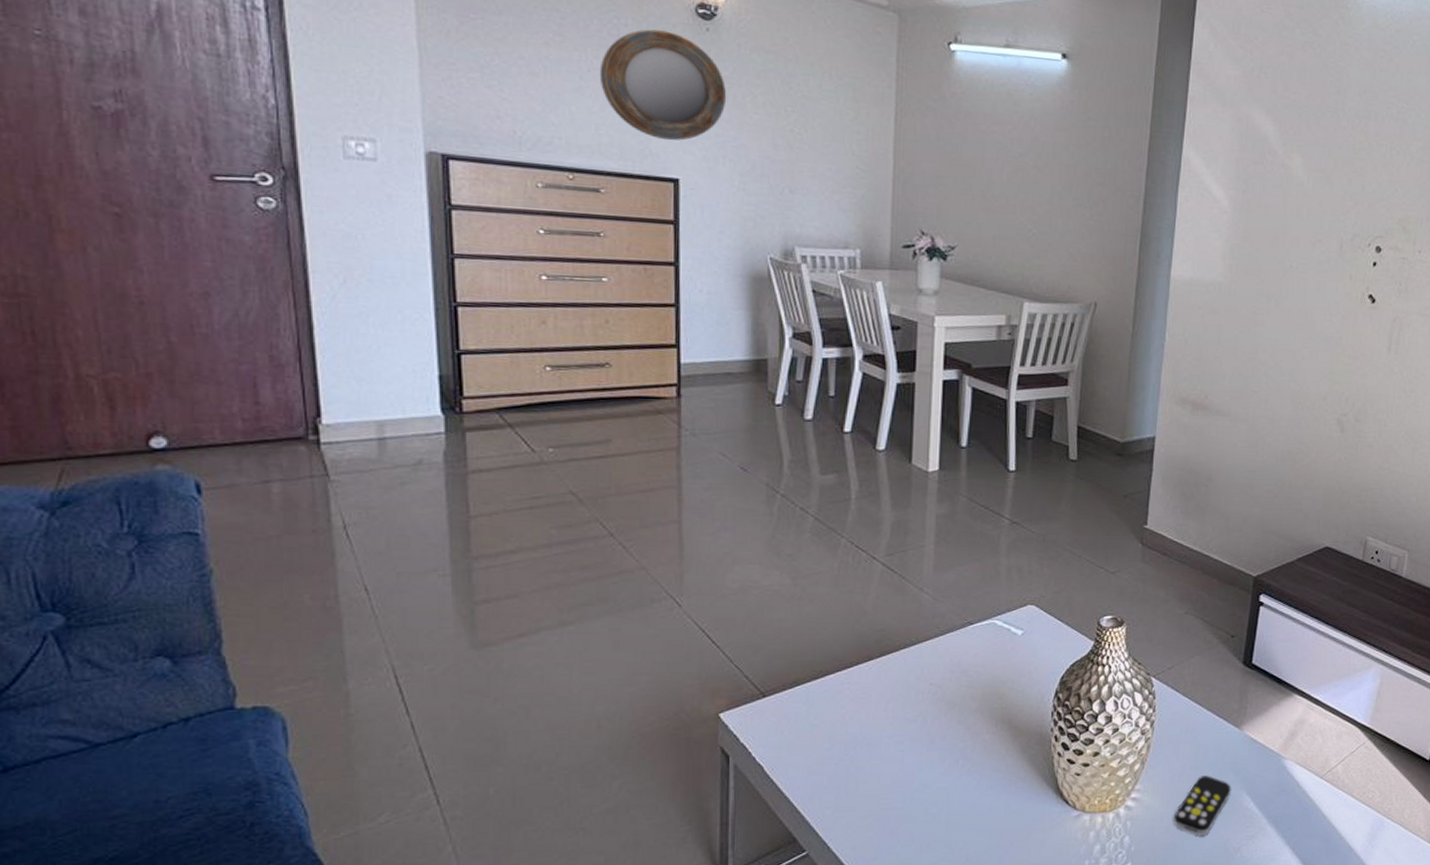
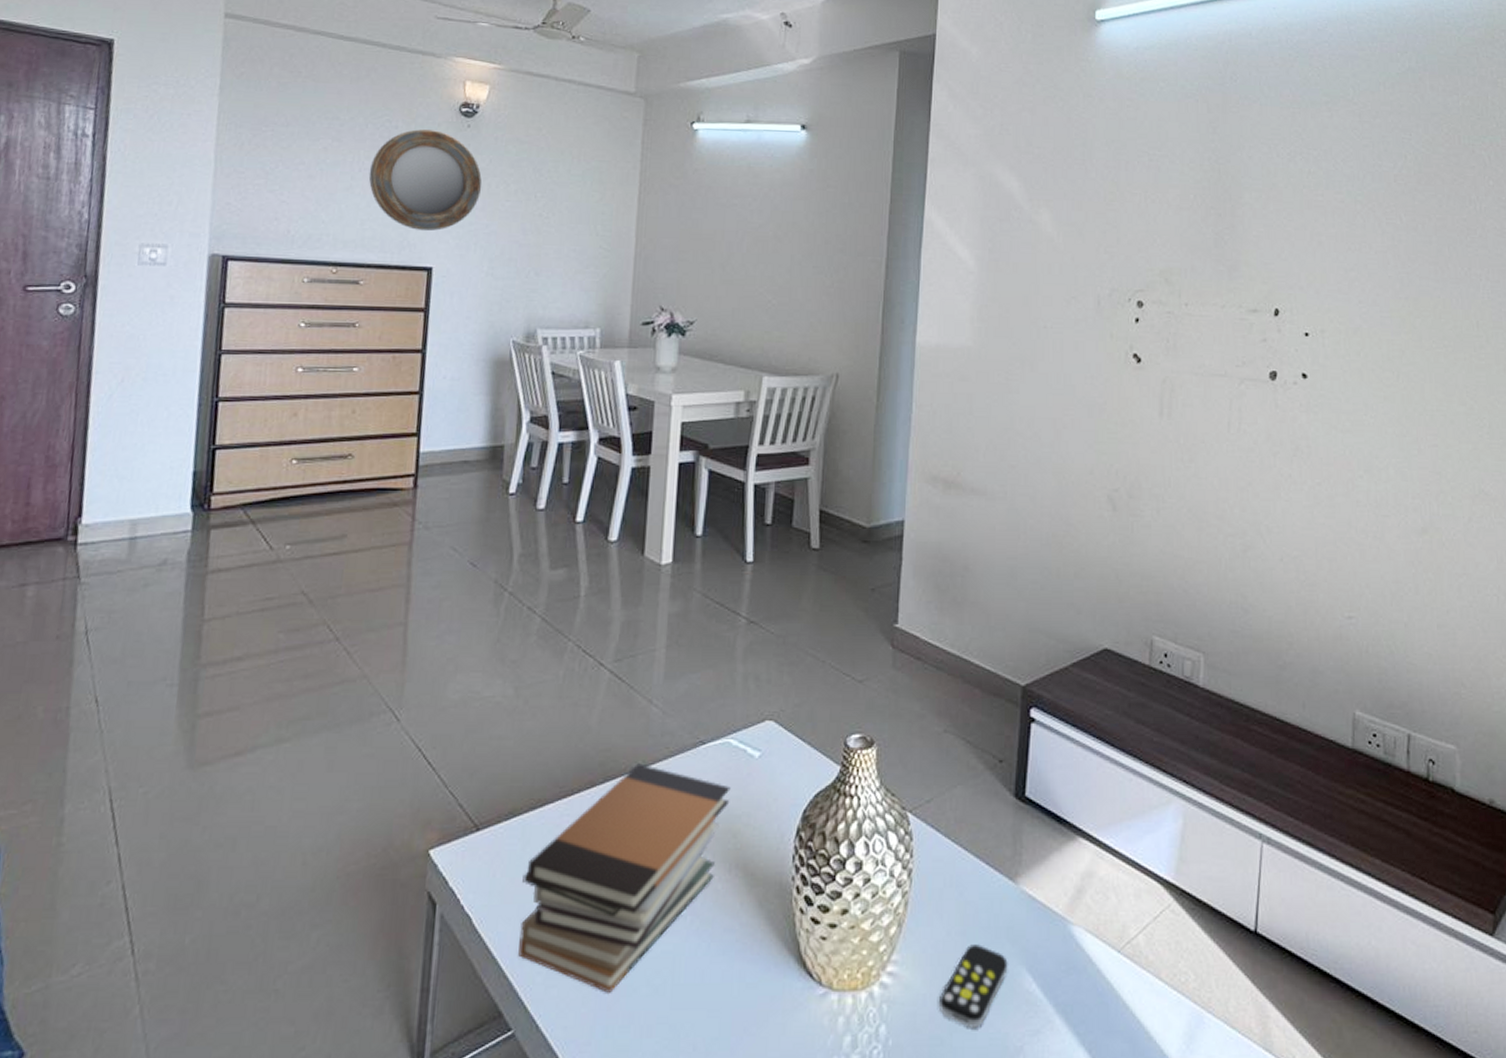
book stack: none [808,640,996,821] -> present [518,763,731,993]

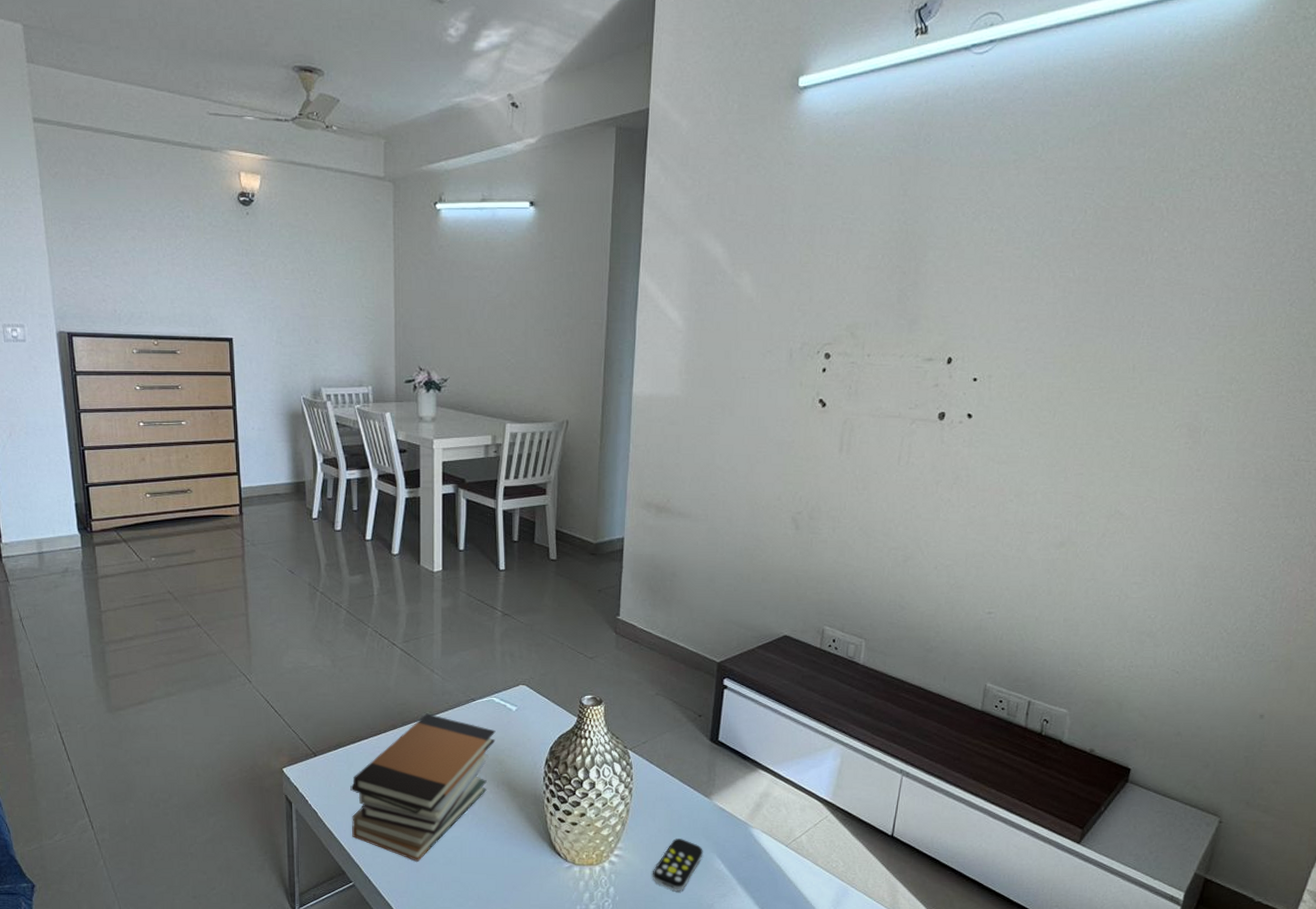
home mirror: present [368,129,482,231] -> none [171,218,265,307]

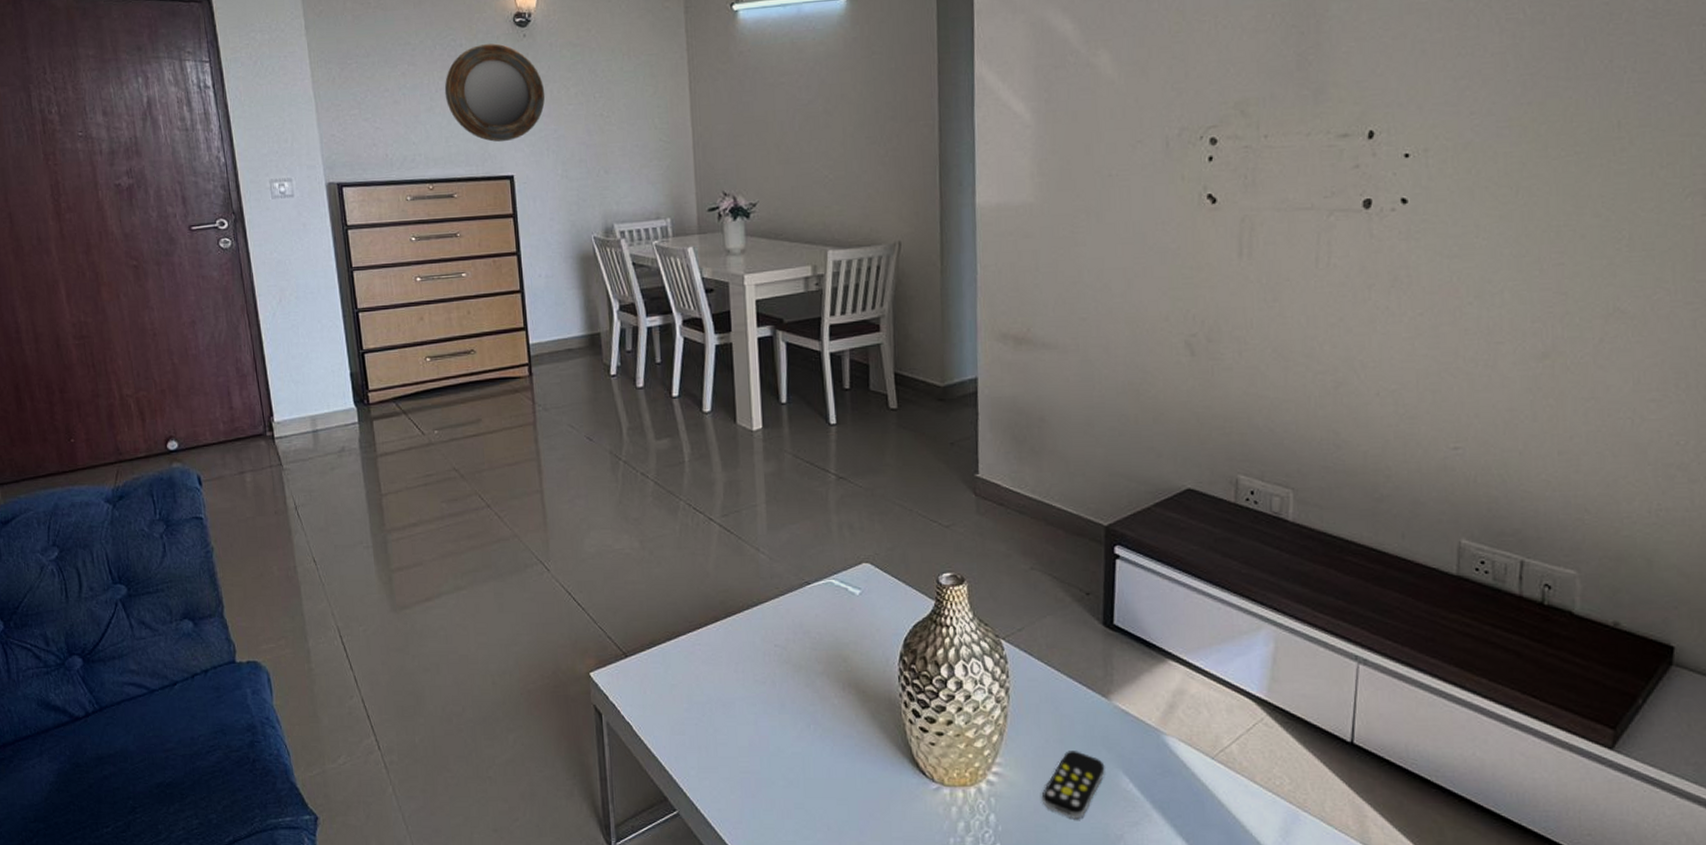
home mirror: none [171,218,265,307] -> present [444,43,545,142]
book stack: present [350,713,496,862] -> none [668,601,838,784]

